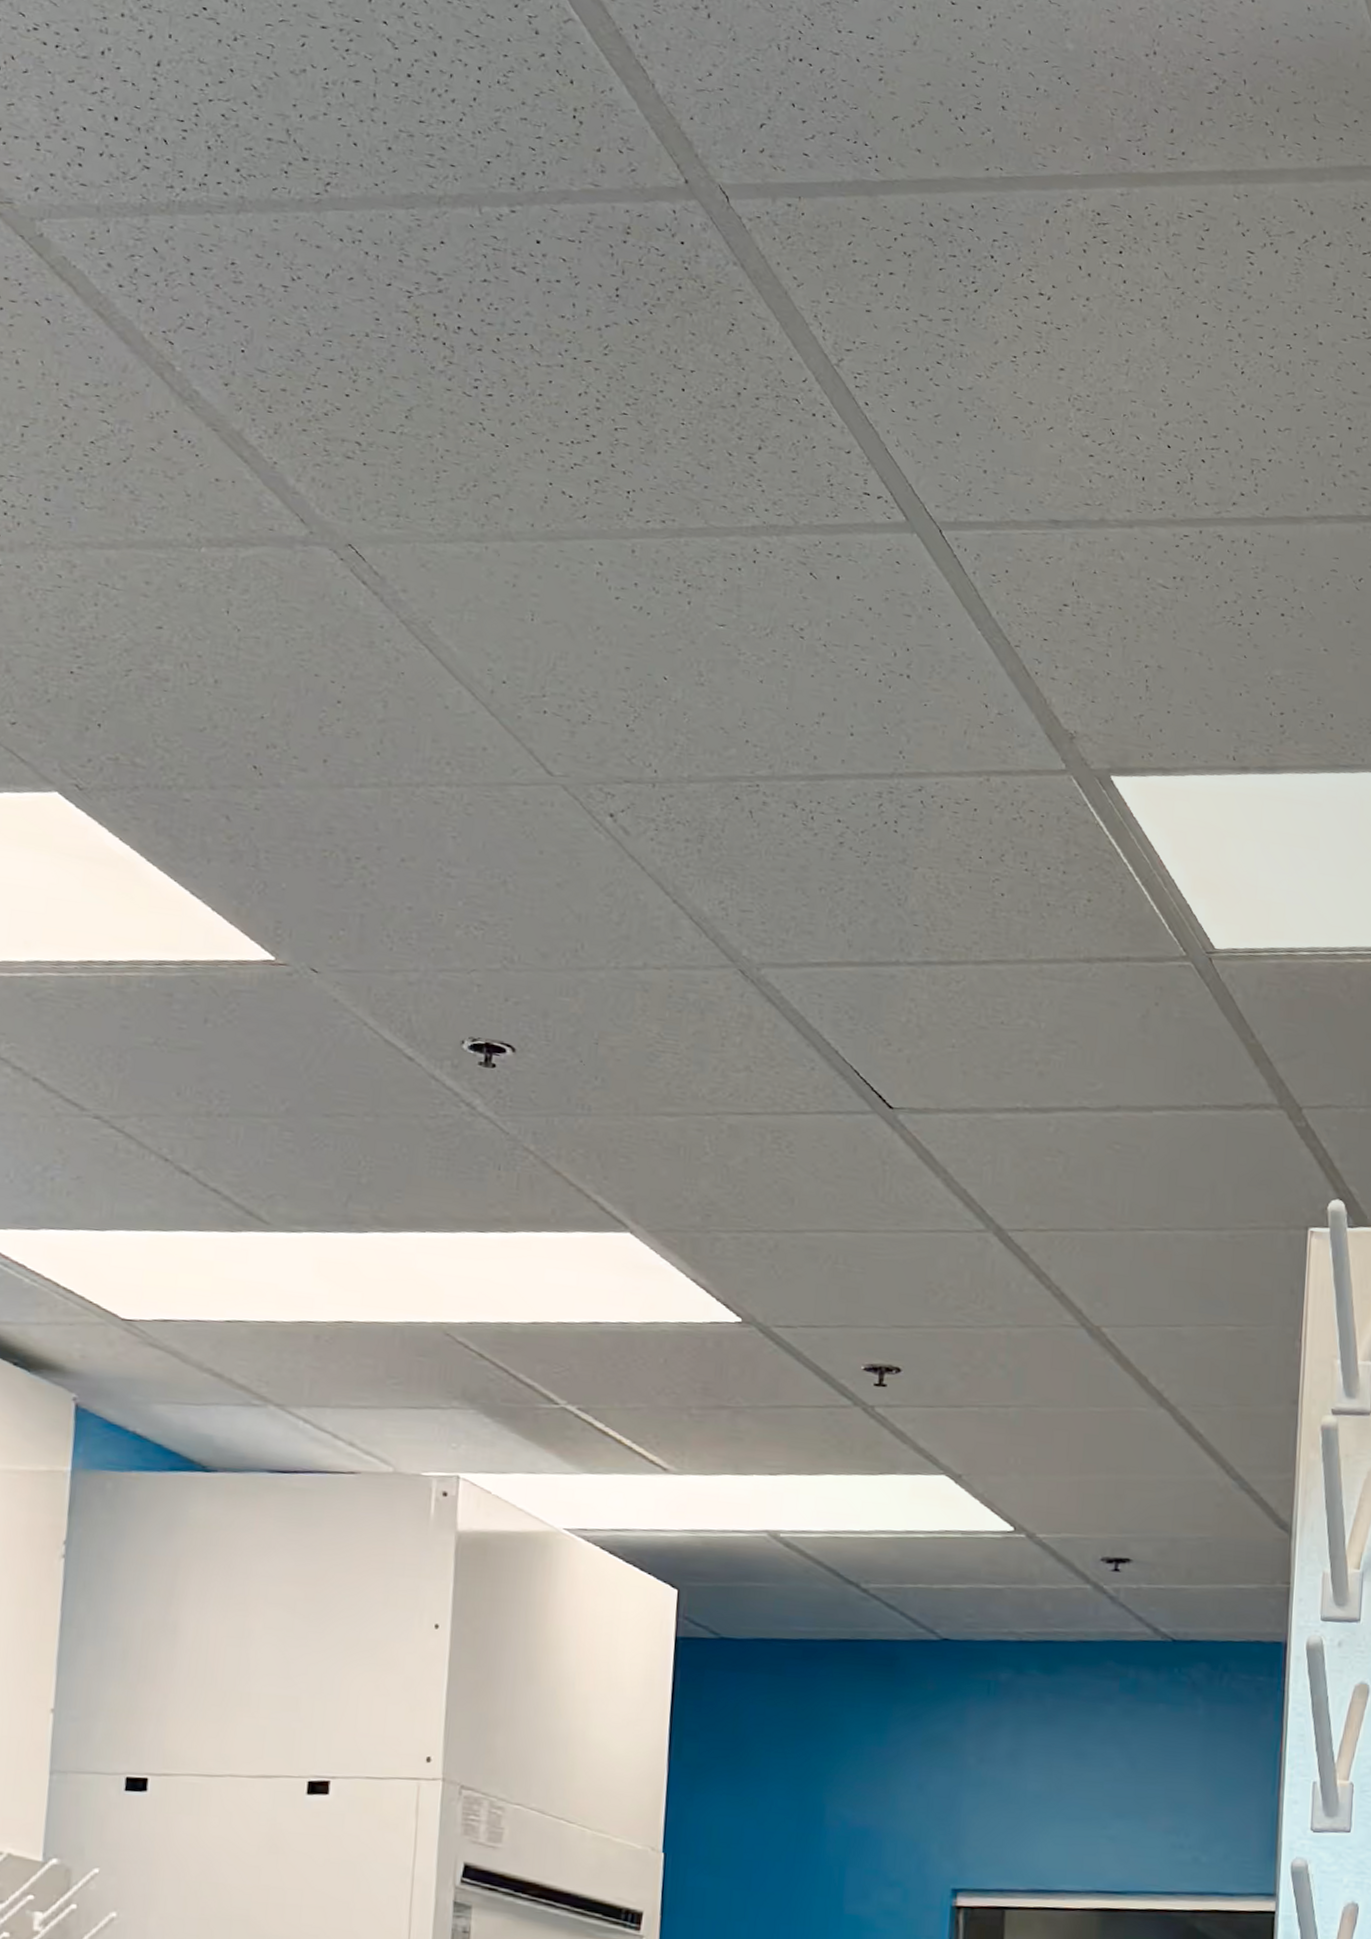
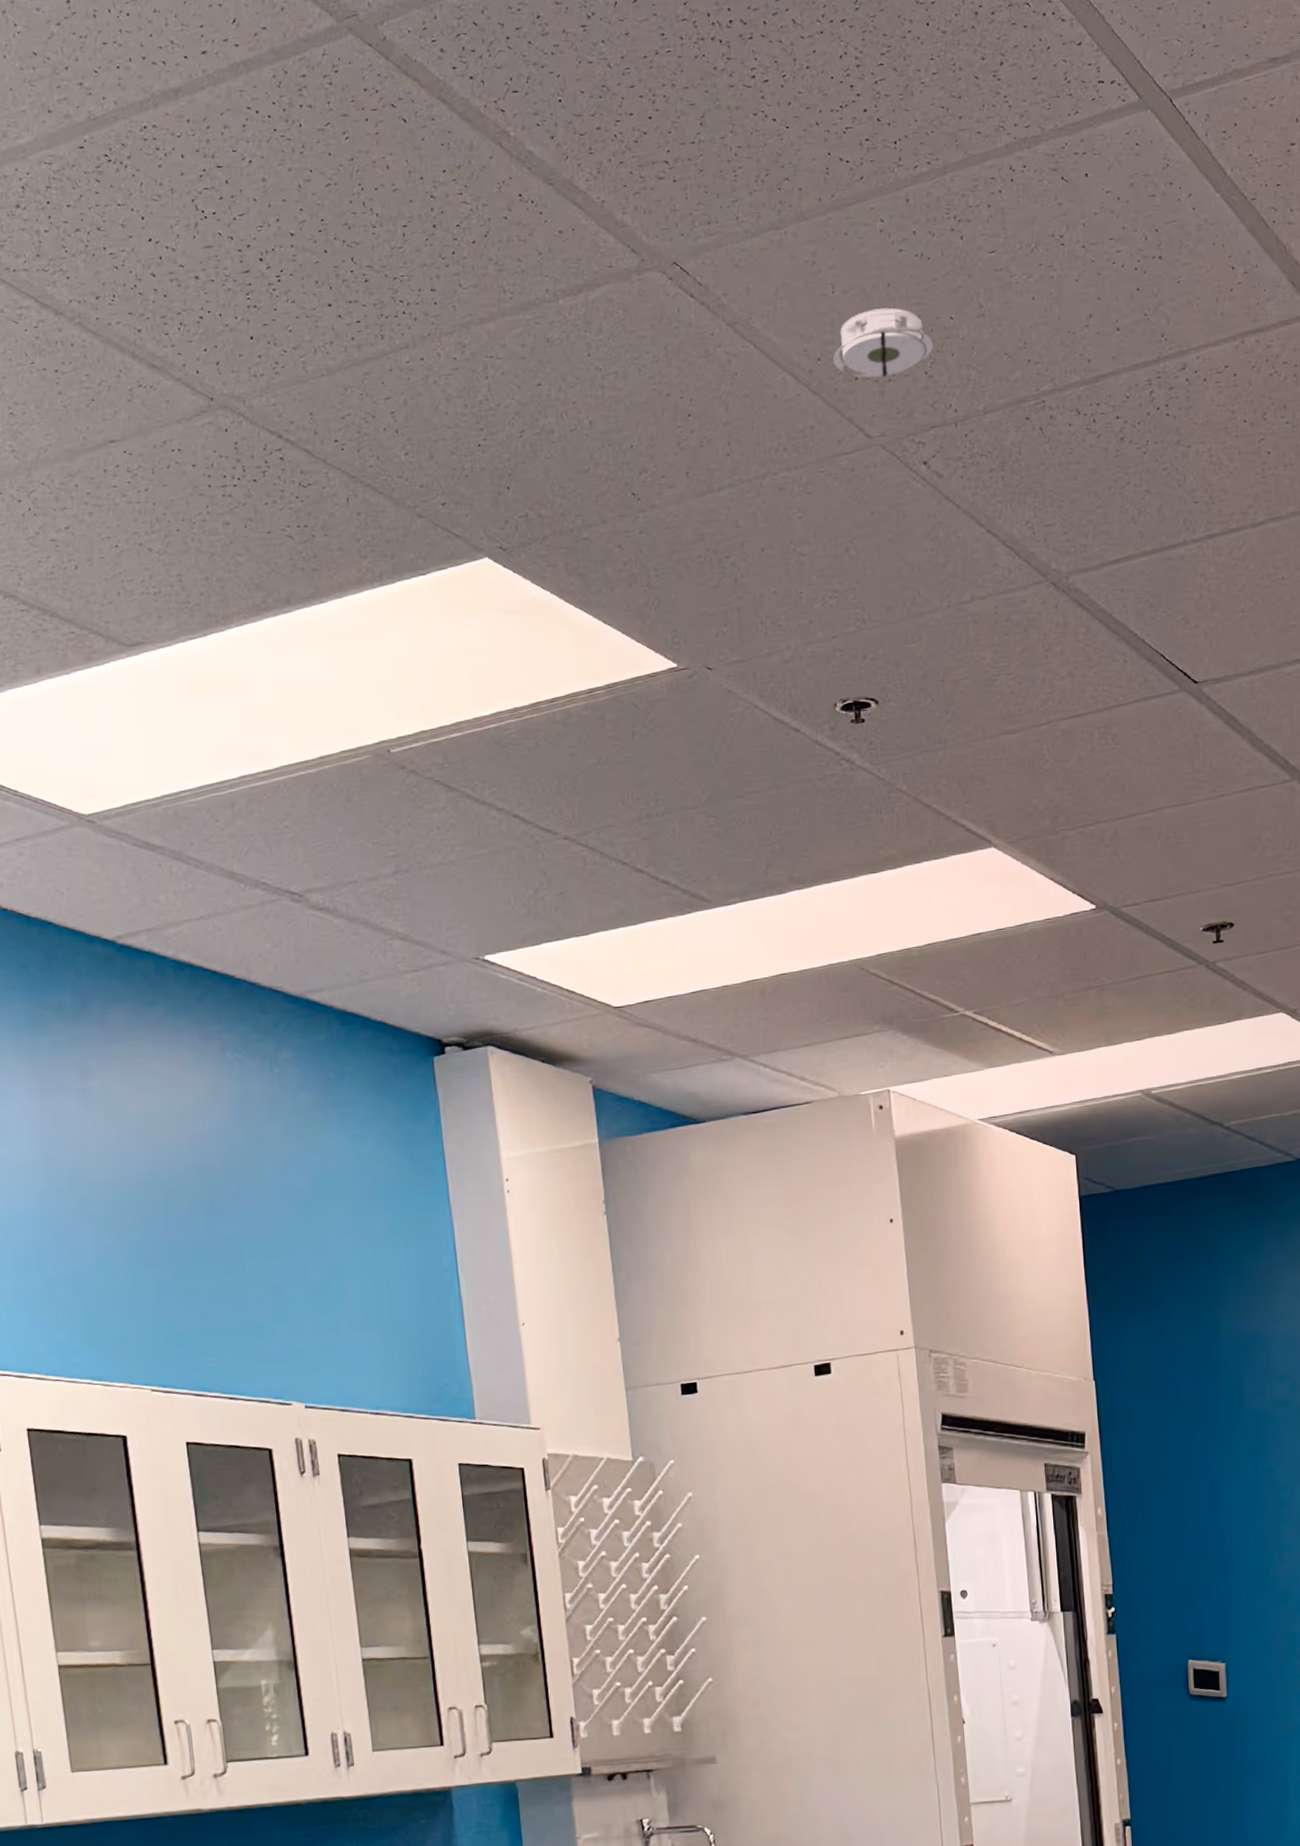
smoke detector: none [513,647,641,719] -> present [830,308,934,386]

